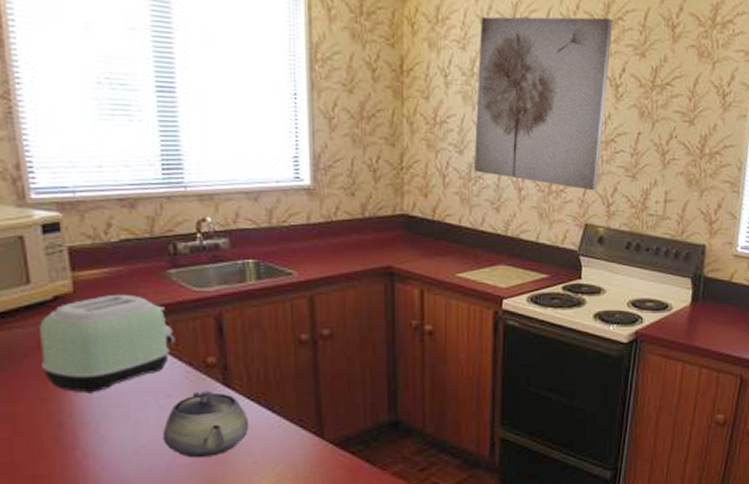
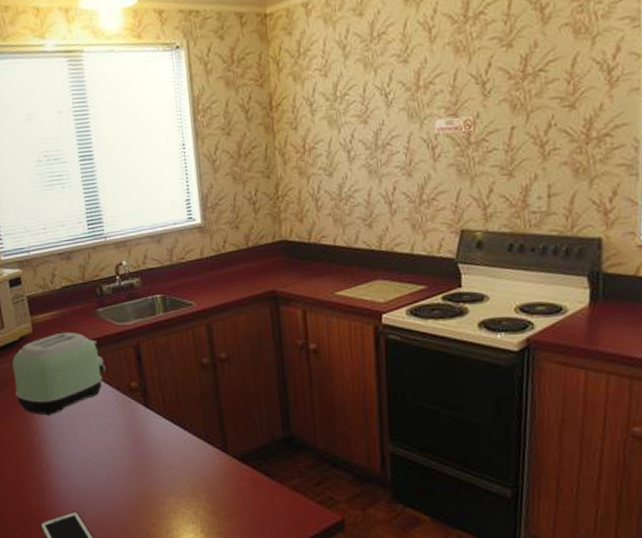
teapot: present [162,391,250,458] -> none [101,411,167,470]
wall art: present [474,16,613,191] -> none [339,15,474,196]

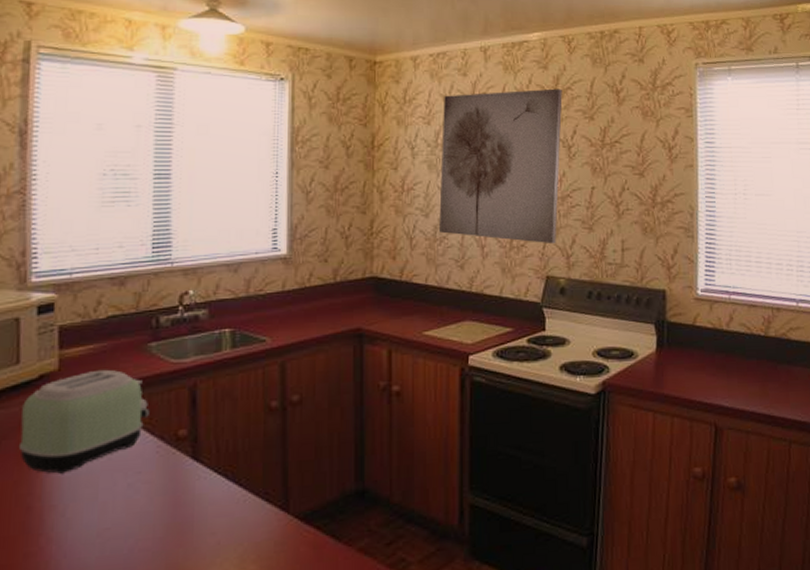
wall art: none [339,15,474,196] -> present [439,88,563,244]

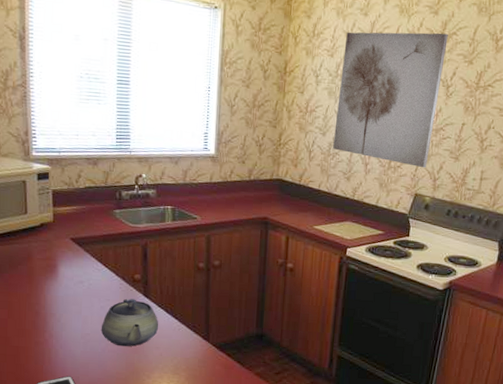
toaster: present [18,369,150,474] -> none [28,225,115,293]
teapot: none [127,465,215,540] -> present [101,298,159,347]

